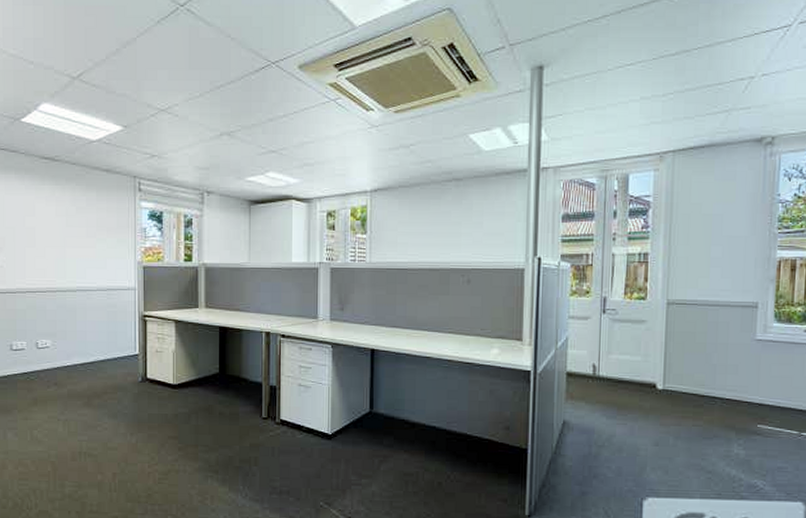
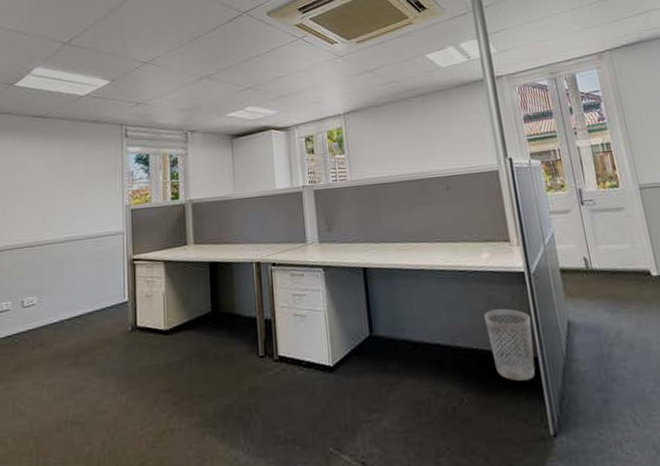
wastebasket: none [482,402,527,467] -> present [483,308,535,381]

